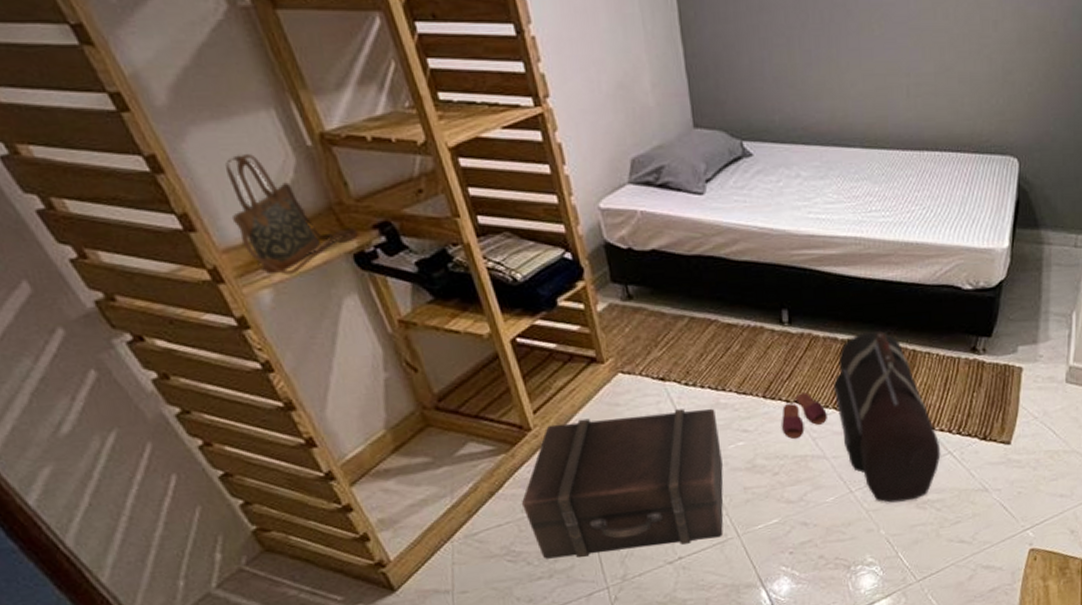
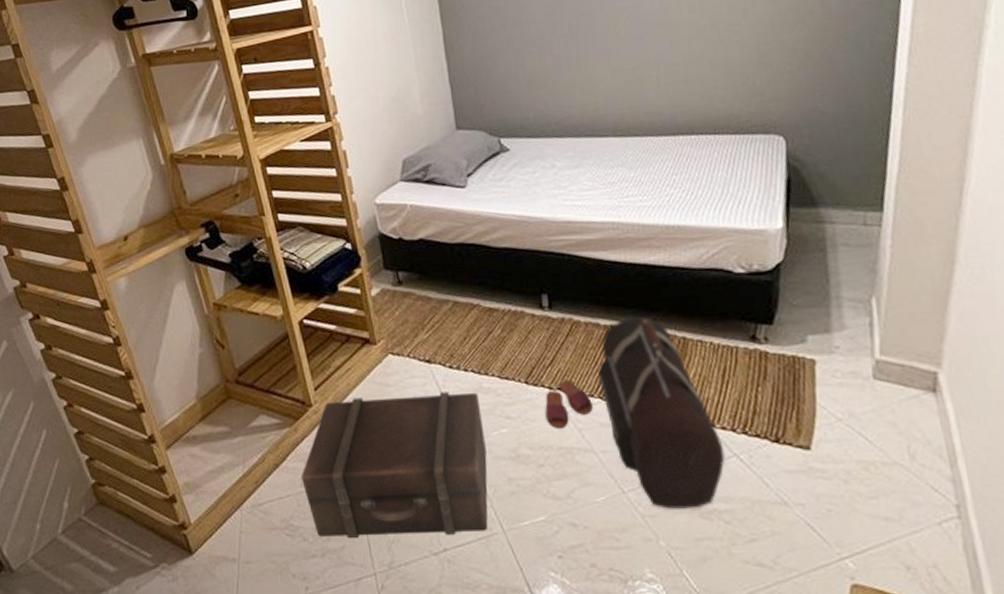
handbag: present [226,154,356,276] -> none [107,173,188,266]

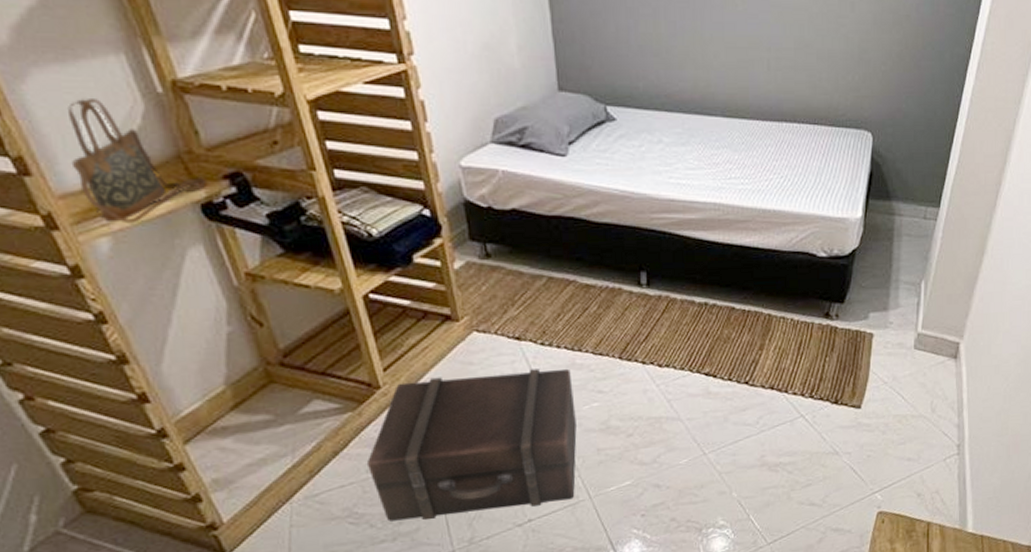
handbag: none [107,173,188,266] -> present [68,99,205,224]
slippers: present [545,380,593,428] -> none [637,354,683,400]
duffel bag: present [597,316,725,509] -> none [689,295,793,465]

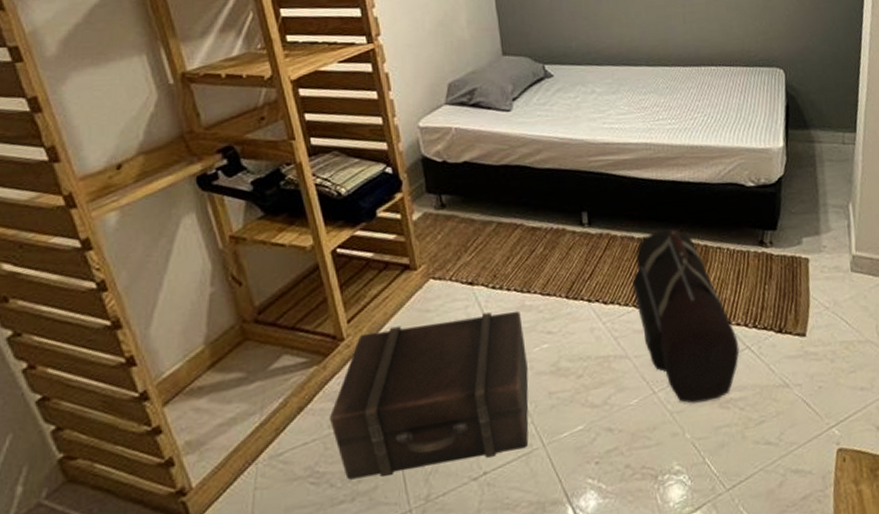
handbag: present [68,99,205,224] -> none [95,93,201,199]
duffel bag: none [689,295,793,465] -> present [632,228,740,403]

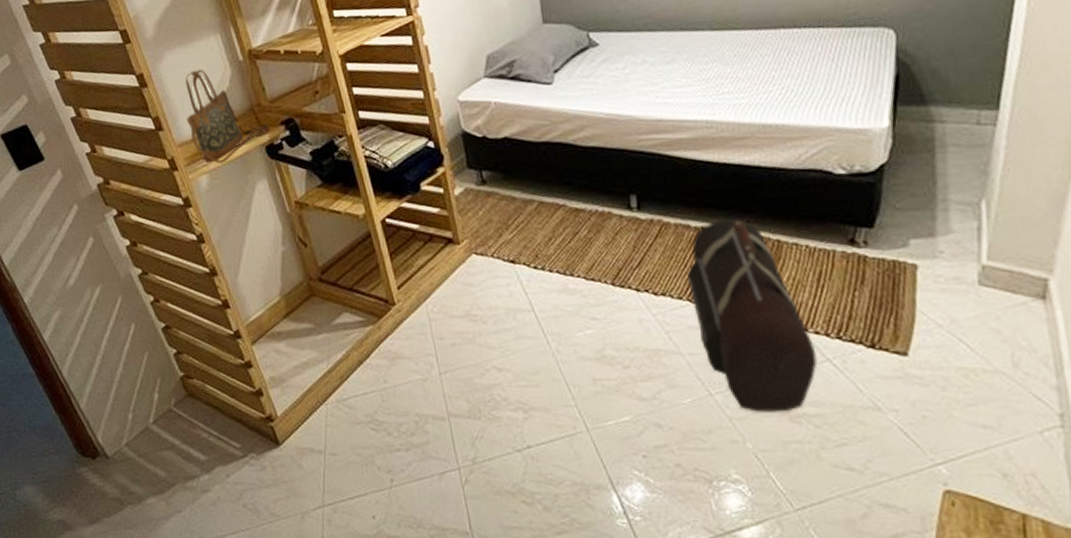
handbag: none [95,93,201,199] -> present [186,69,269,164]
suitcase: present [329,310,529,480] -> none [384,292,572,433]

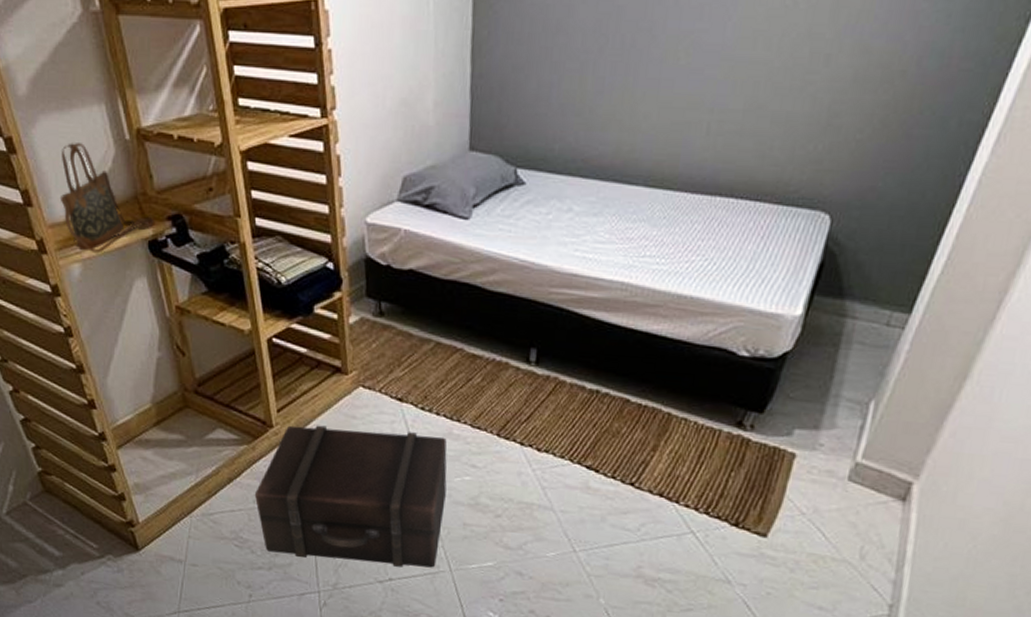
suitcase: none [384,292,572,433] -> present [254,425,447,568]
duffel bag: present [686,218,817,412] -> none [571,384,683,575]

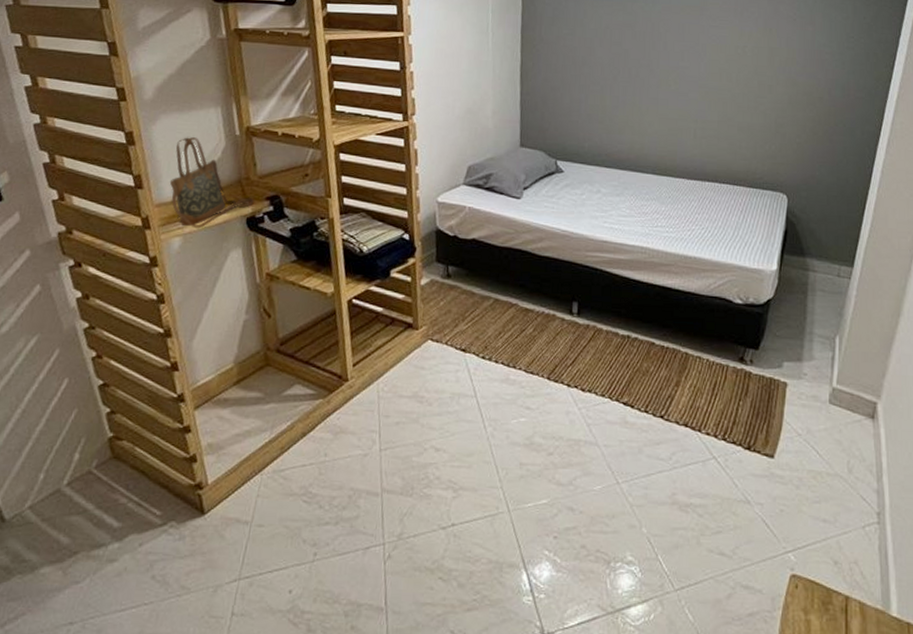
suitcase: present [254,425,447,568] -> none [326,377,505,511]

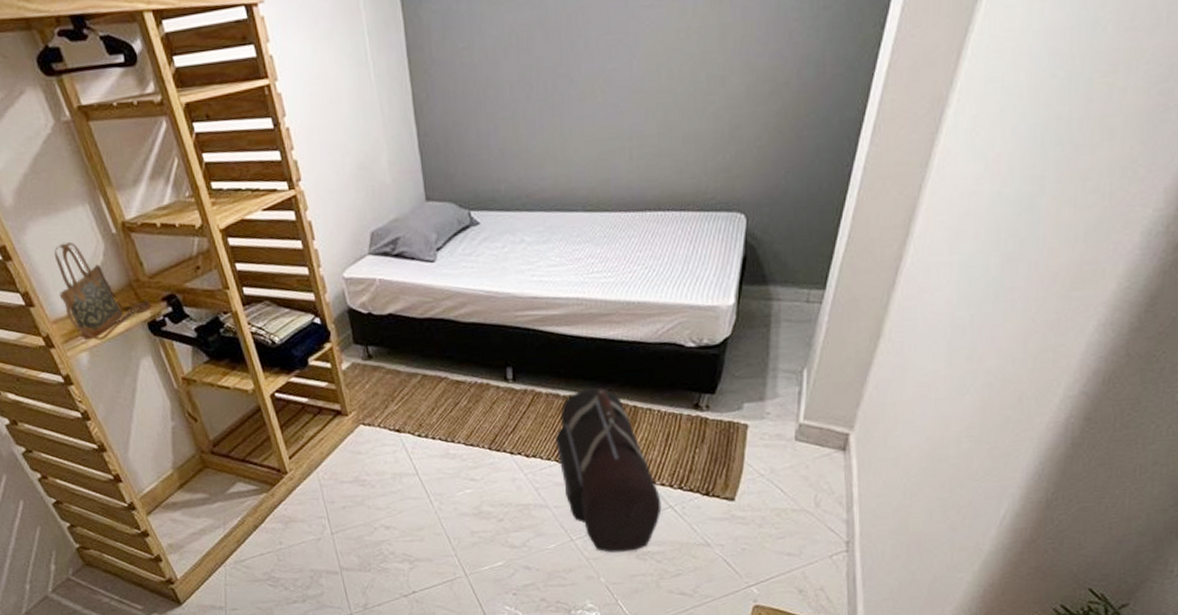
duffel bag: none [610,330,706,502] -> present [555,387,662,552]

